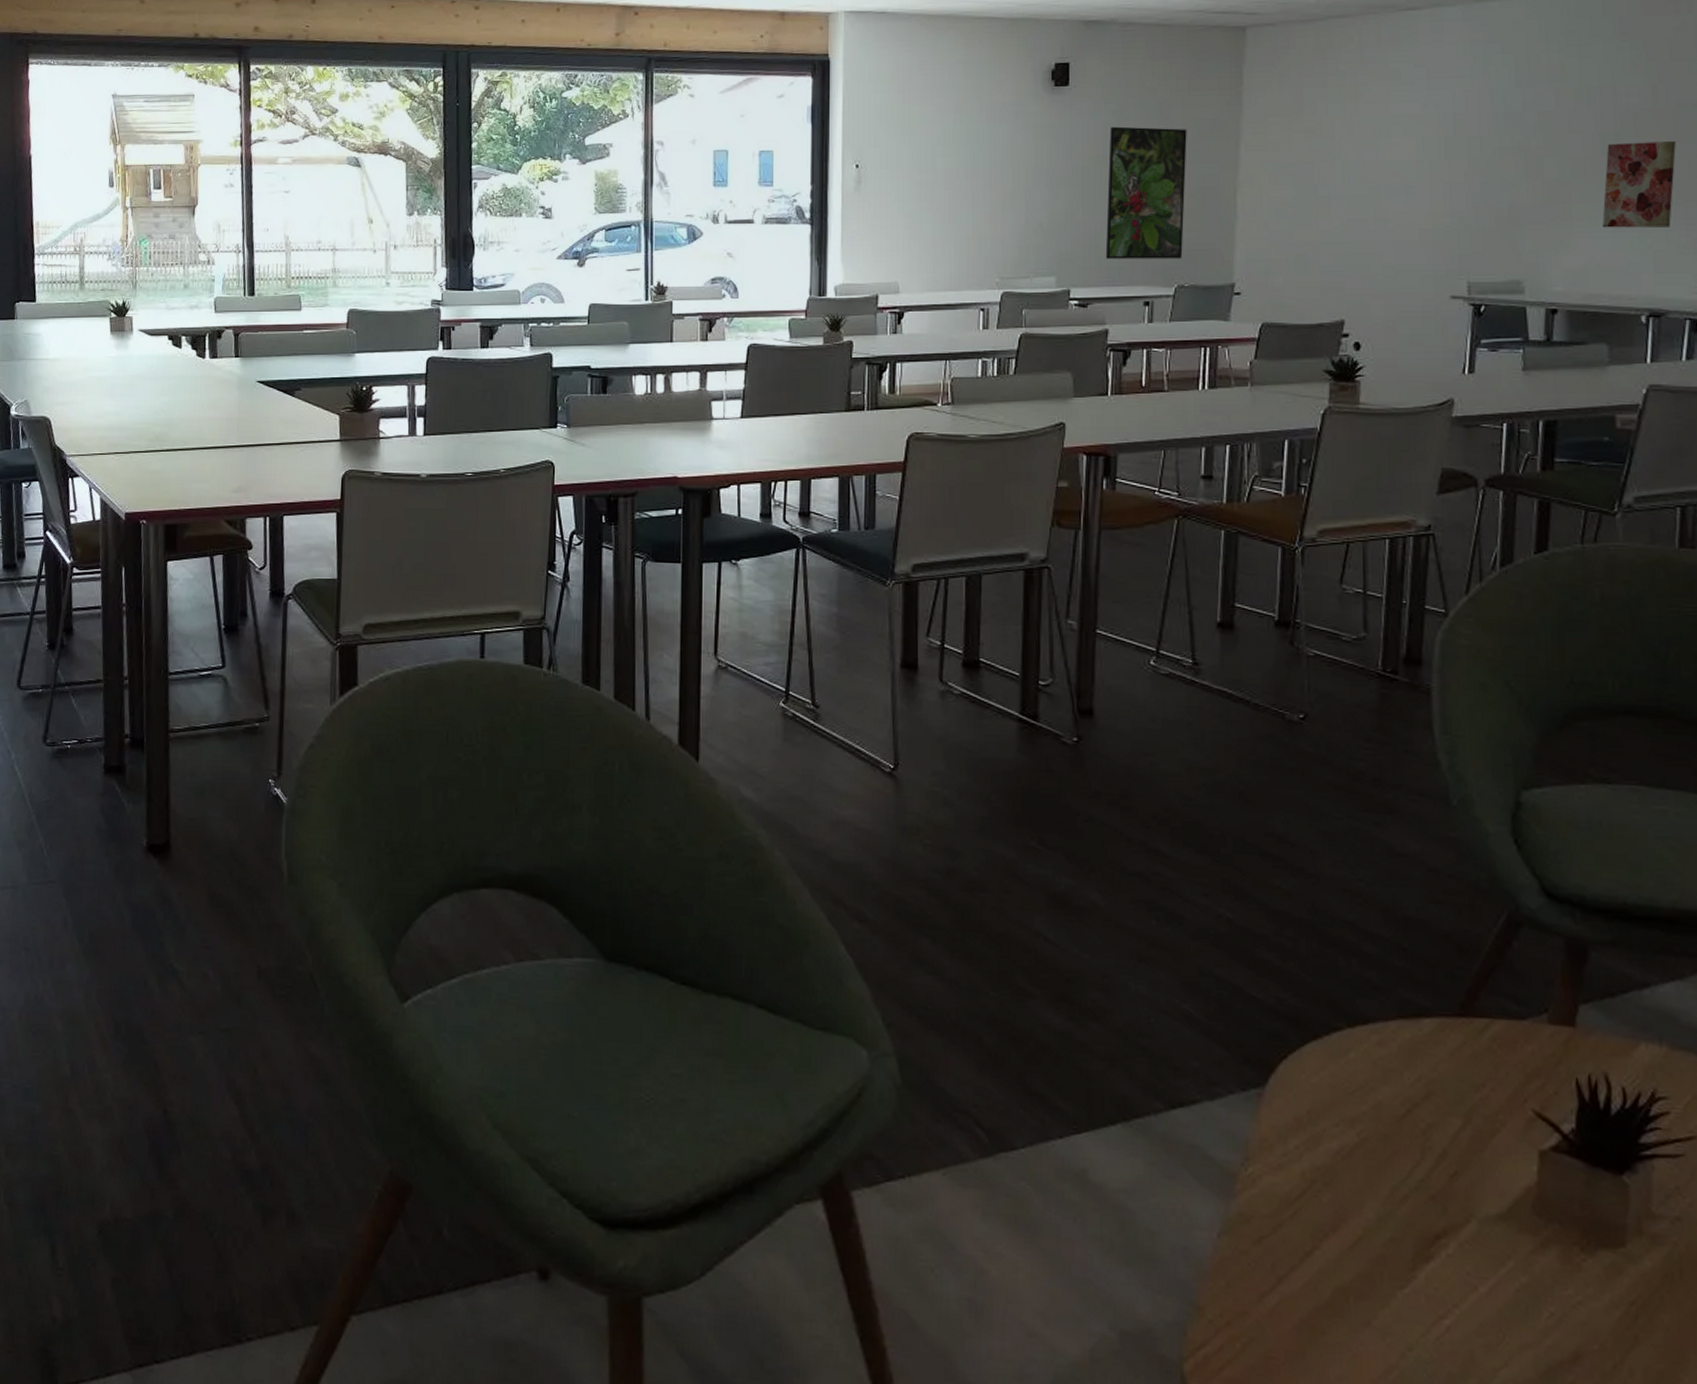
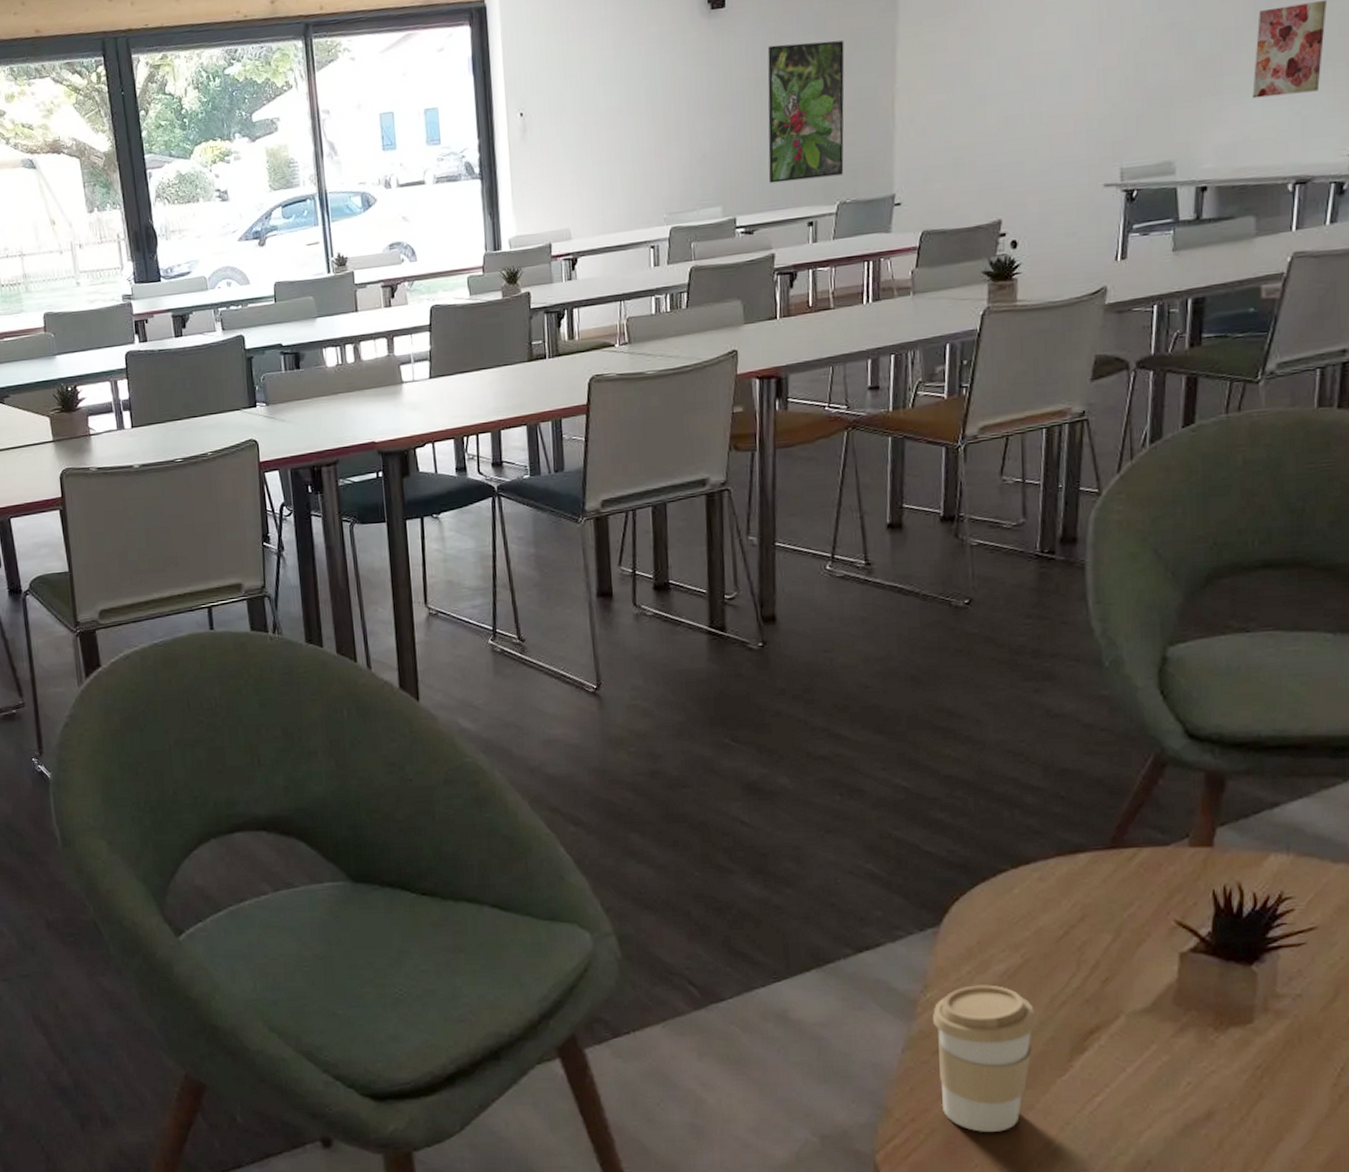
coffee cup: none [1255,1163,1374,1351] -> present [933,985,1036,1132]

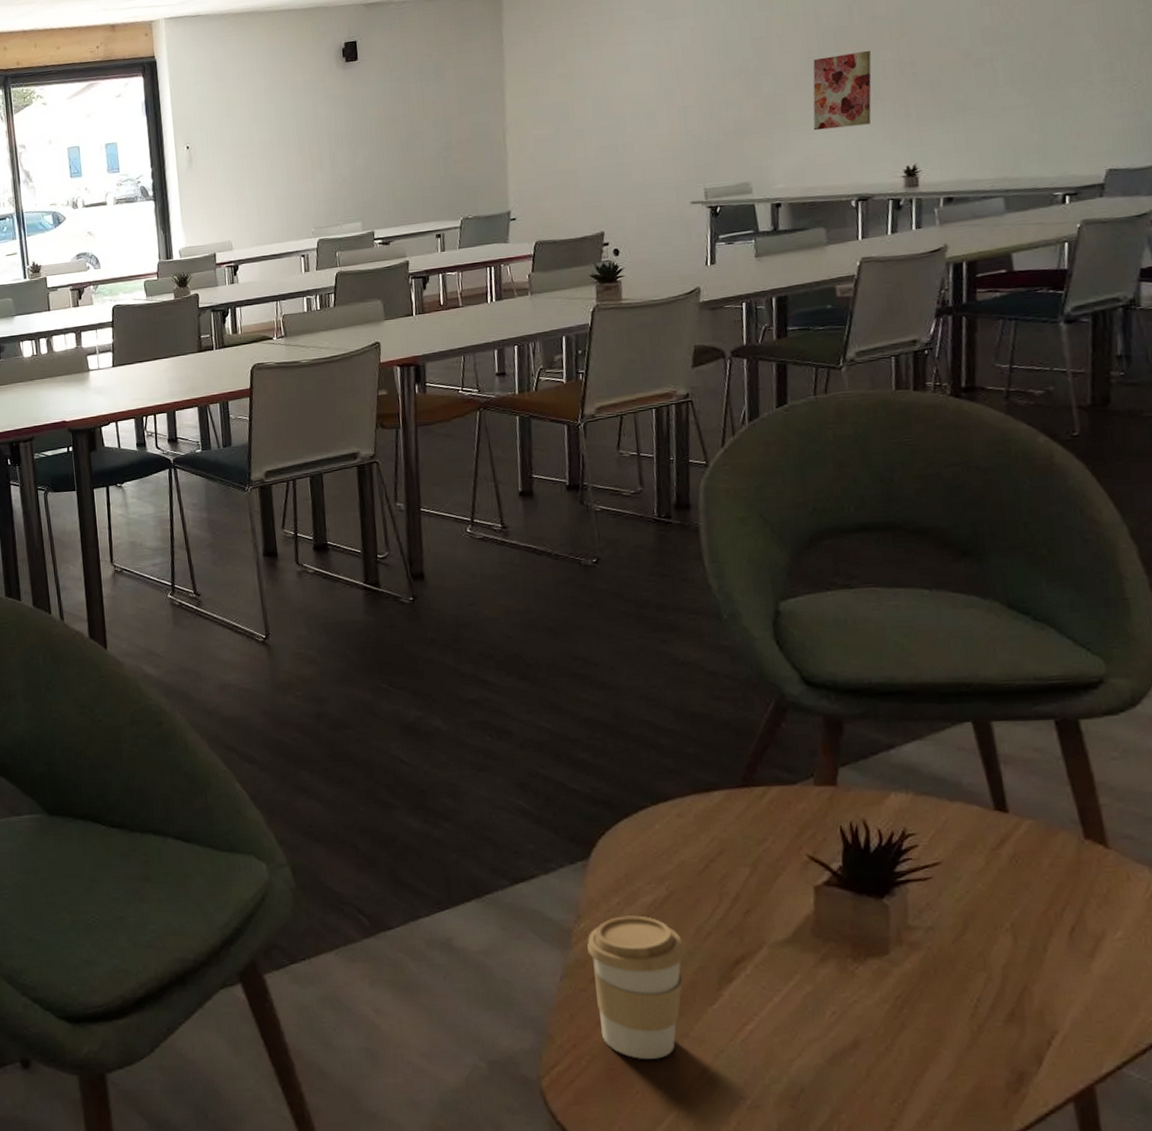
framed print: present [767,40,845,184] -> none [395,86,465,203]

